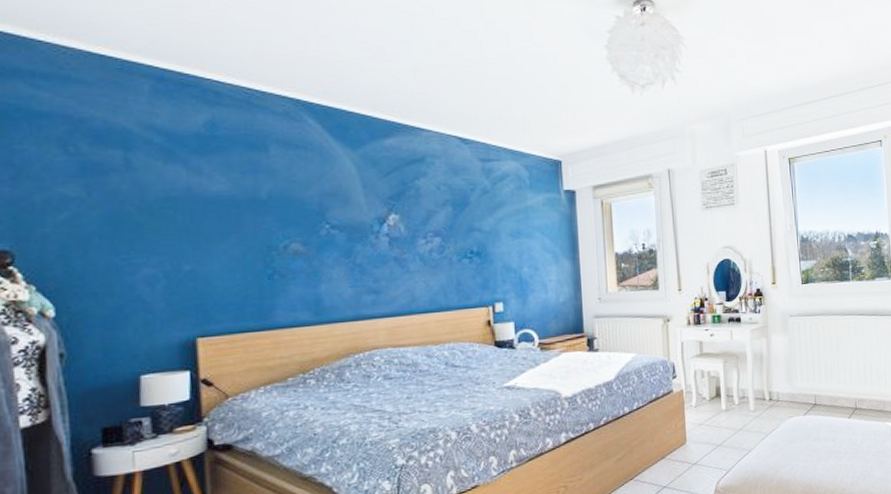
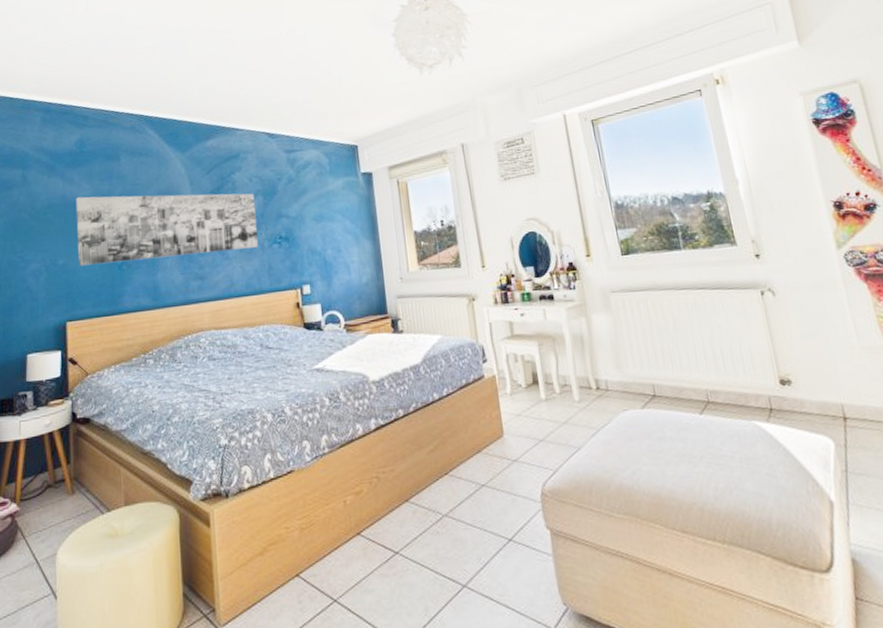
wall art: none [206,191,445,274] -> present [75,193,258,267]

